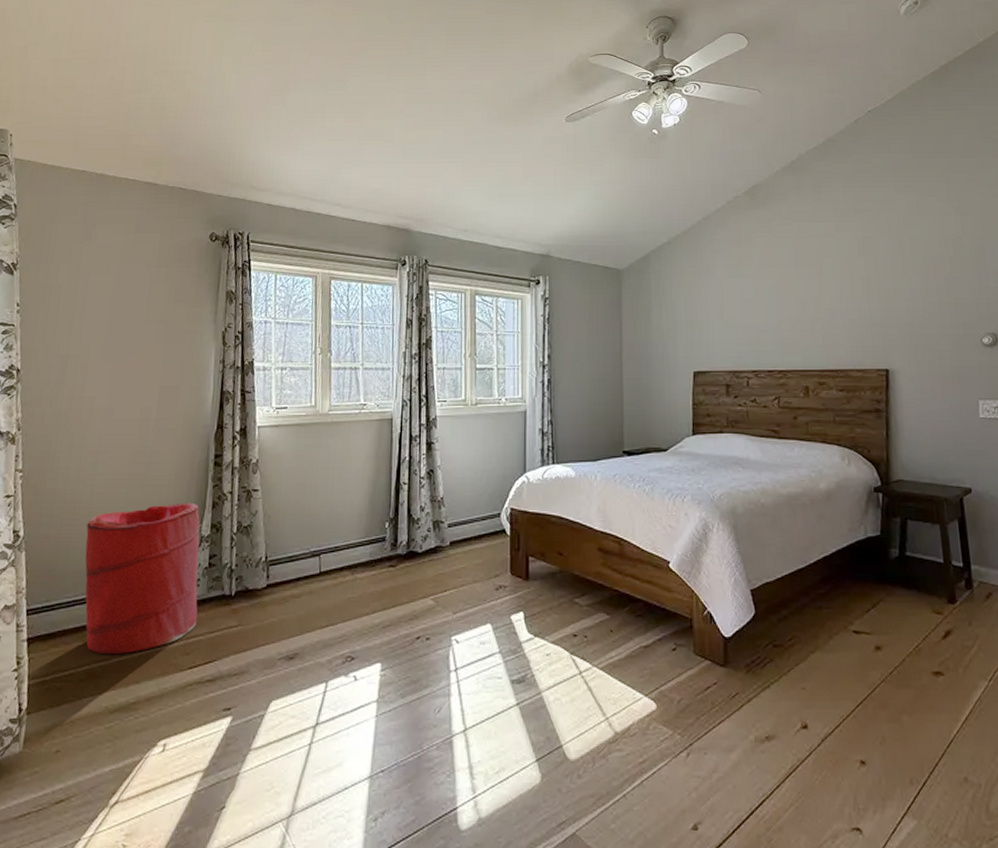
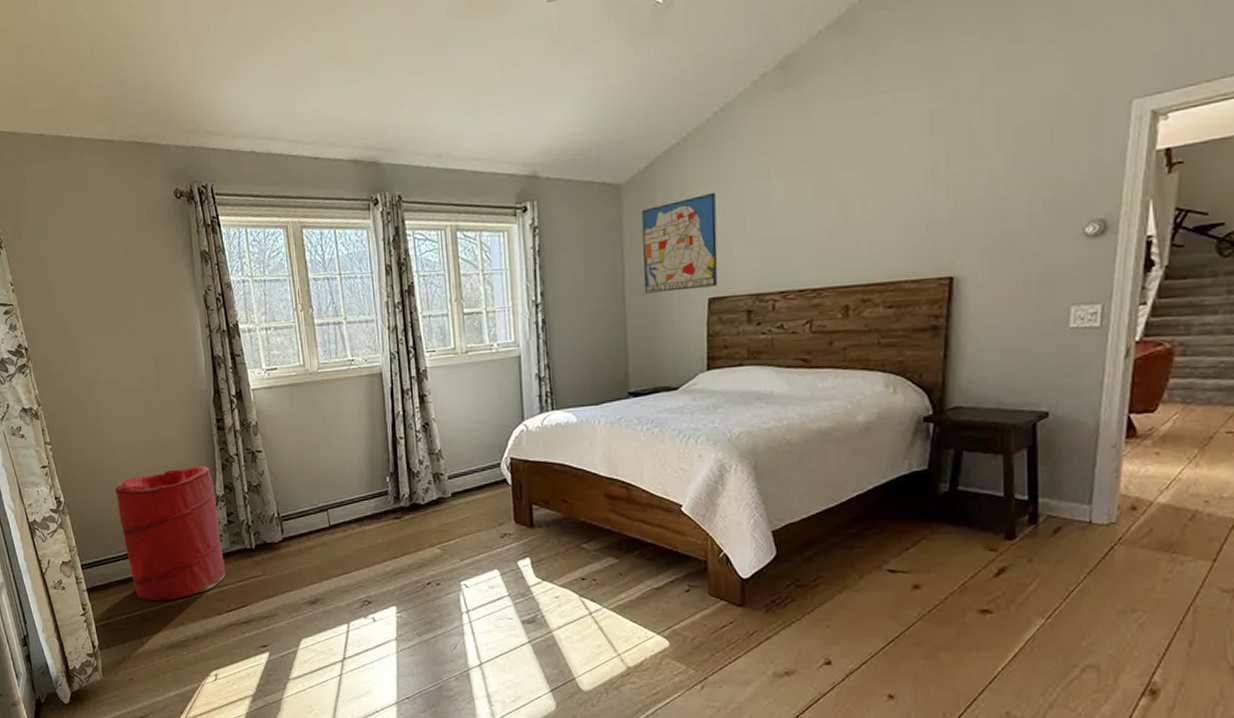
wall art: none [638,284,701,363] -> present [642,192,718,294]

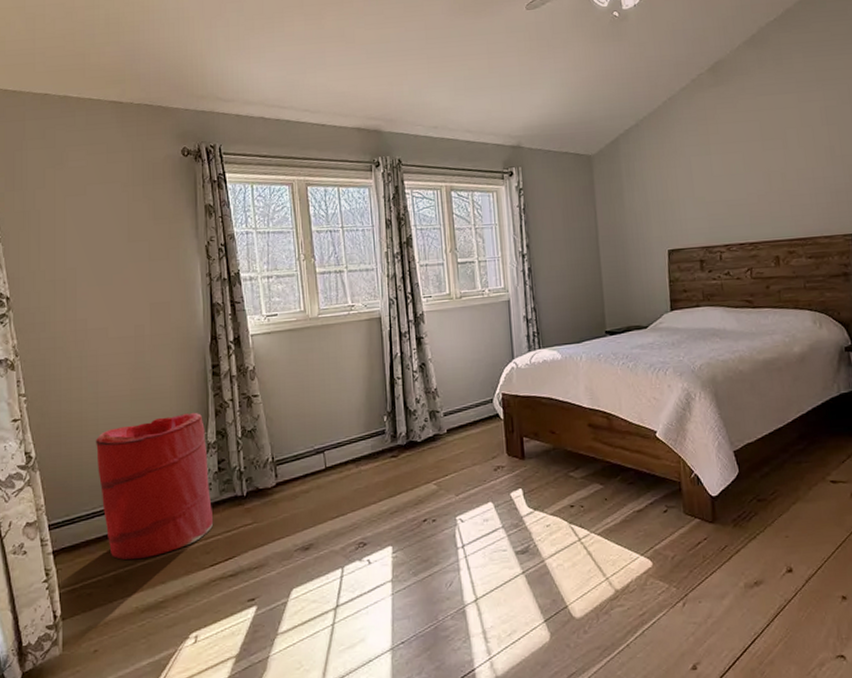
wall art: present [642,192,718,294] -> none [610,164,675,246]

